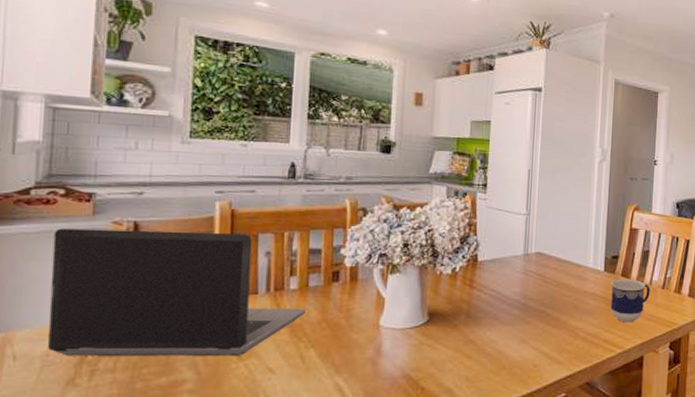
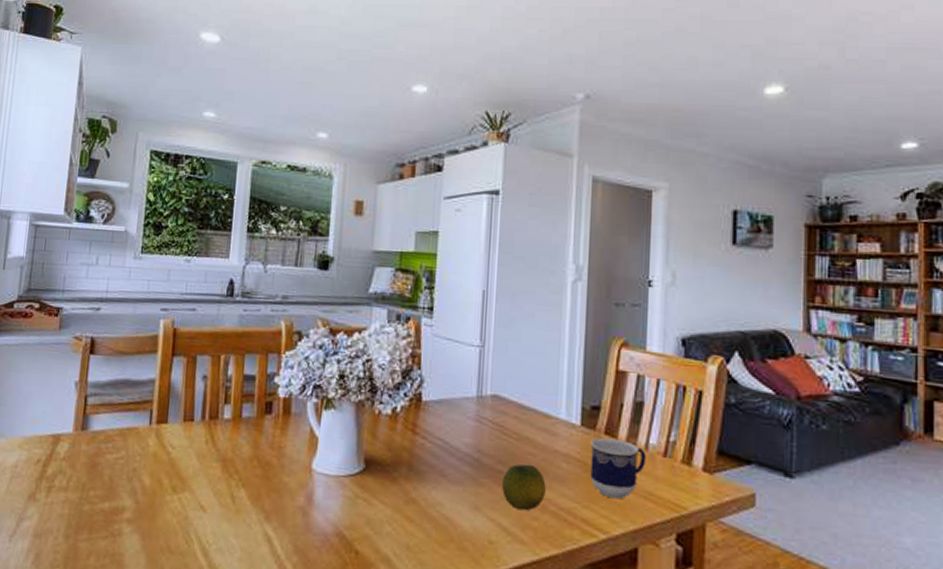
laptop computer: present [47,228,306,357] -> none [16,341,238,487]
fruit: none [544,303,578,339] -> present [502,464,546,511]

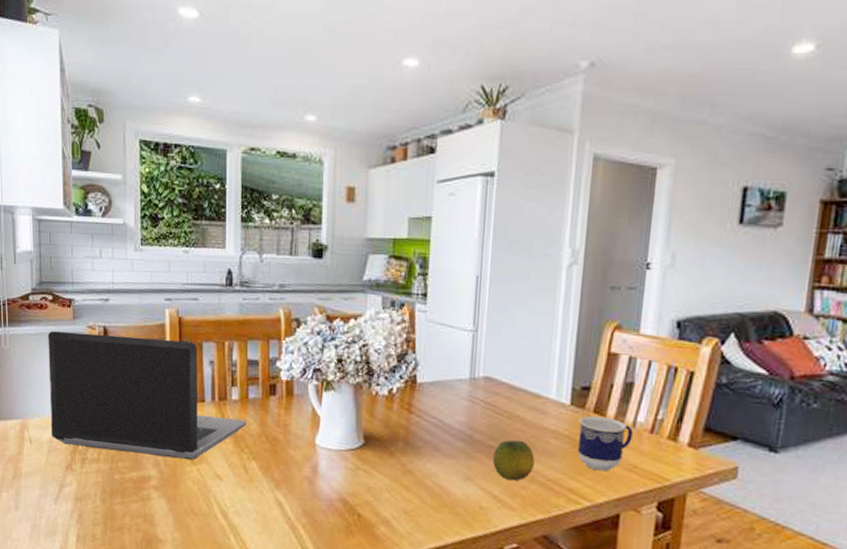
laptop computer: none [16,341,238,487] -> present [48,331,246,460]

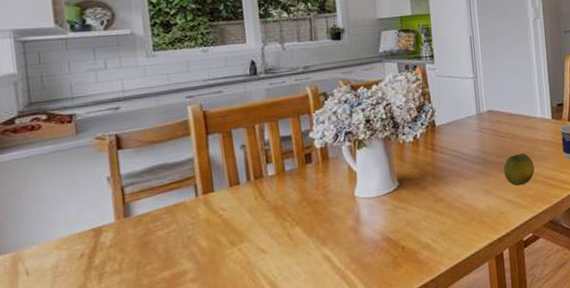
laptop computer: present [48,331,246,460] -> none [43,131,286,265]

